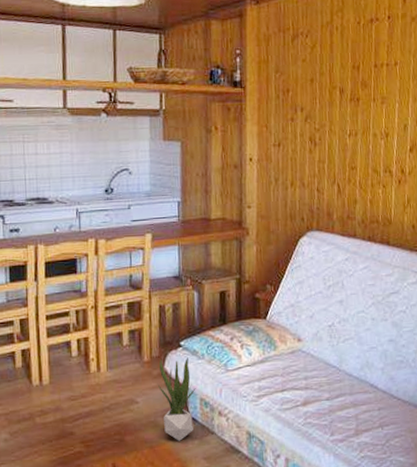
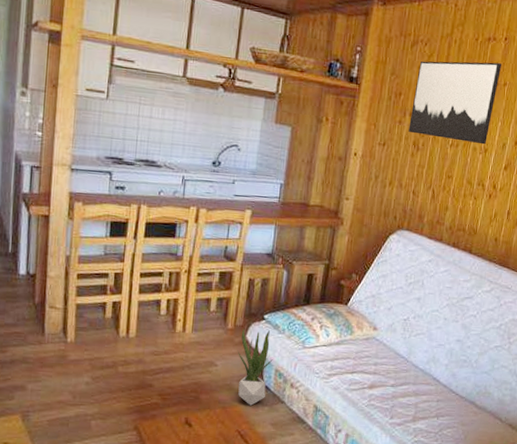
wall art: none [302,43,389,130] -> present [408,61,501,145]

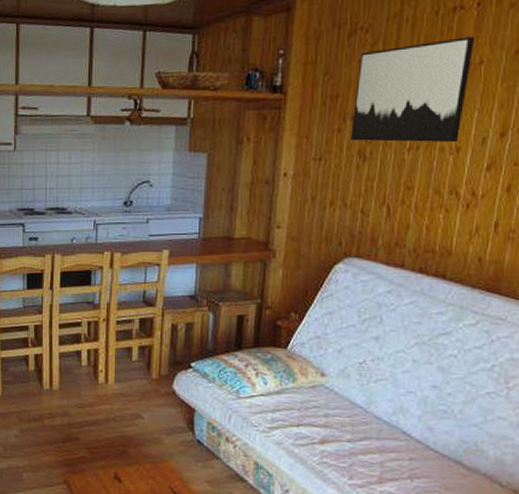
potted plant: present [237,328,273,406] -> none [164,378,204,461]

